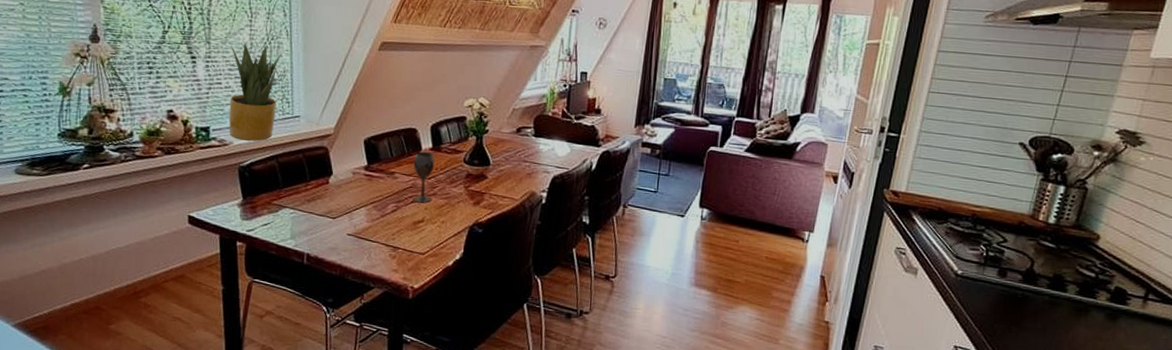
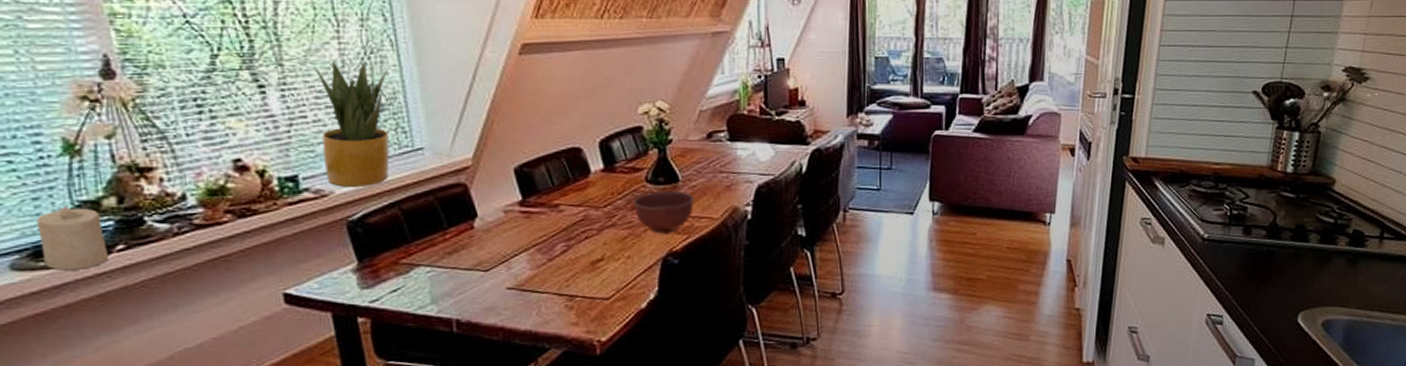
candle: none [36,131,77,179] -> present [37,205,108,271]
wine glass: present [413,151,435,203] -> none [582,174,612,238]
bowl: none [452,171,501,206] -> present [633,190,694,233]

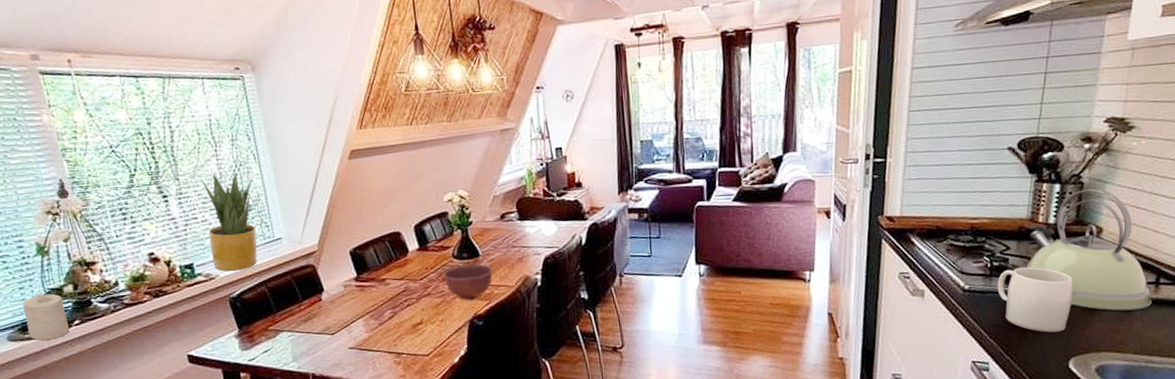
mug: none [1235,216,1306,286] -> present [997,266,1074,333]
kettle: none [1262,139,1375,266] -> present [1025,189,1151,312]

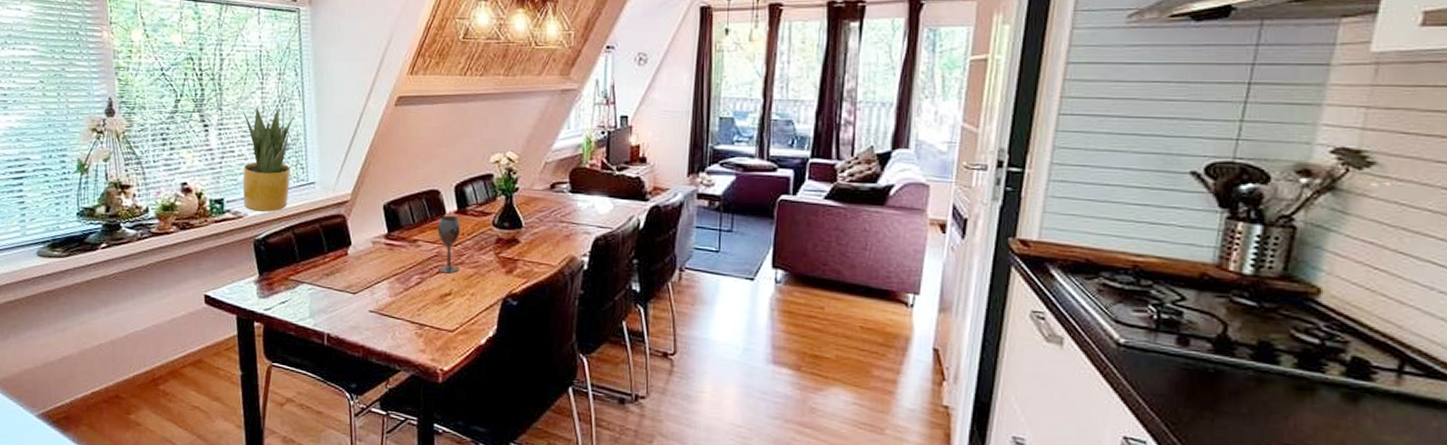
candle: present [23,292,69,341] -> none [56,210,96,260]
wine glass: none [402,252,428,306] -> present [437,215,461,274]
bowl: present [443,264,493,300] -> none [480,235,535,275]
mug: present [997,266,1074,333] -> none [1165,325,1275,417]
kettle: present [1025,189,1151,312] -> none [1206,236,1390,405]

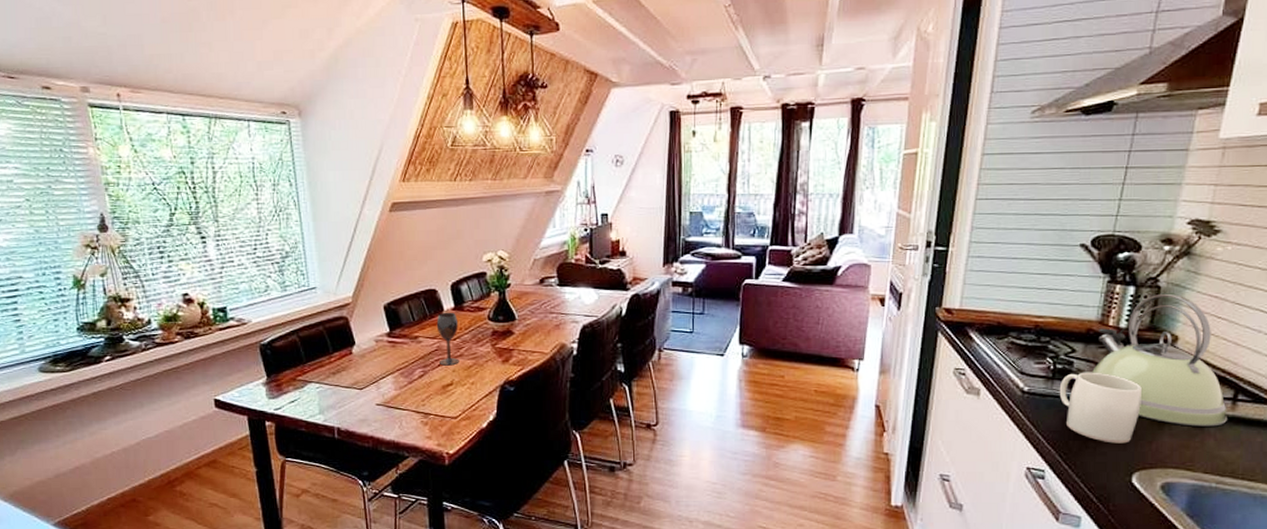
planter: present [242,106,297,212] -> none [238,216,294,317]
mug: none [1165,325,1275,417] -> present [1059,372,1143,444]
kettle: none [1206,236,1390,405] -> present [1091,294,1227,428]

